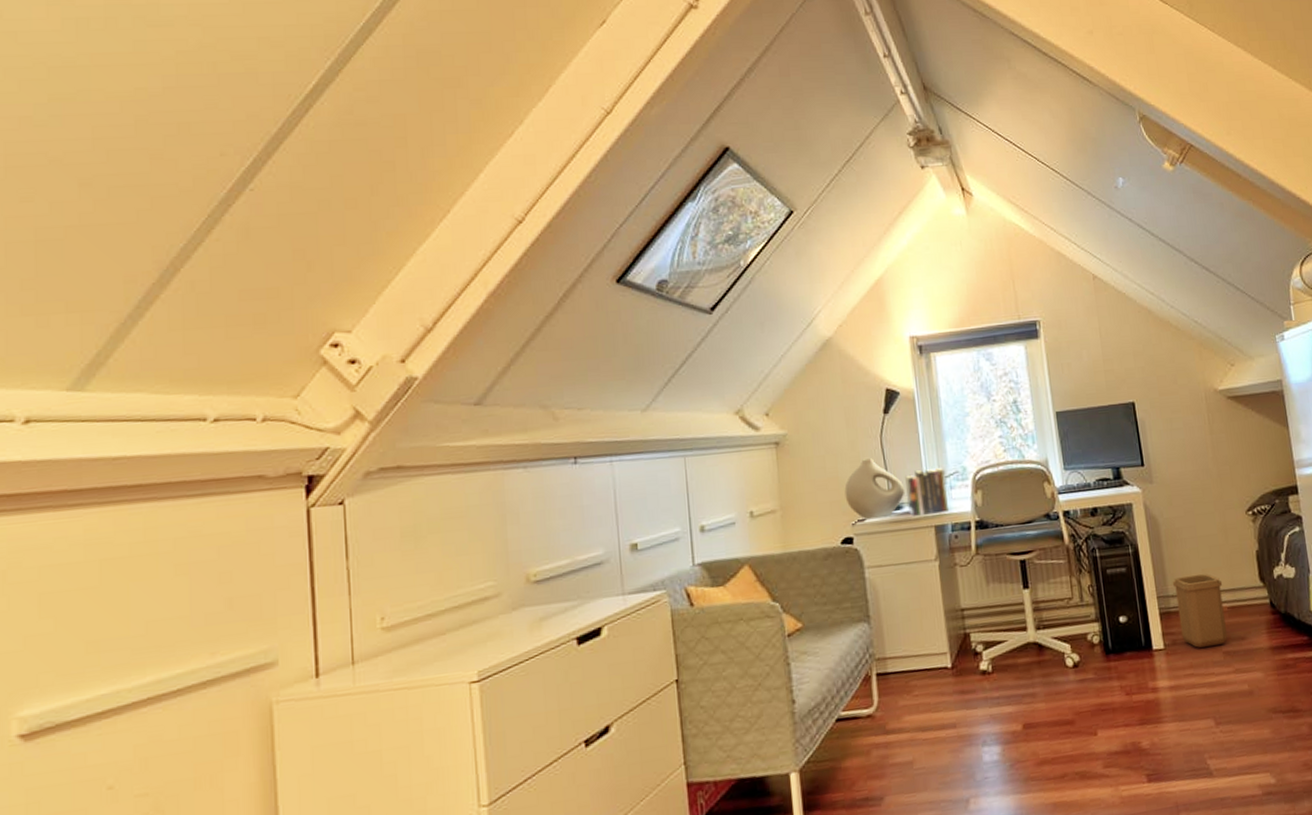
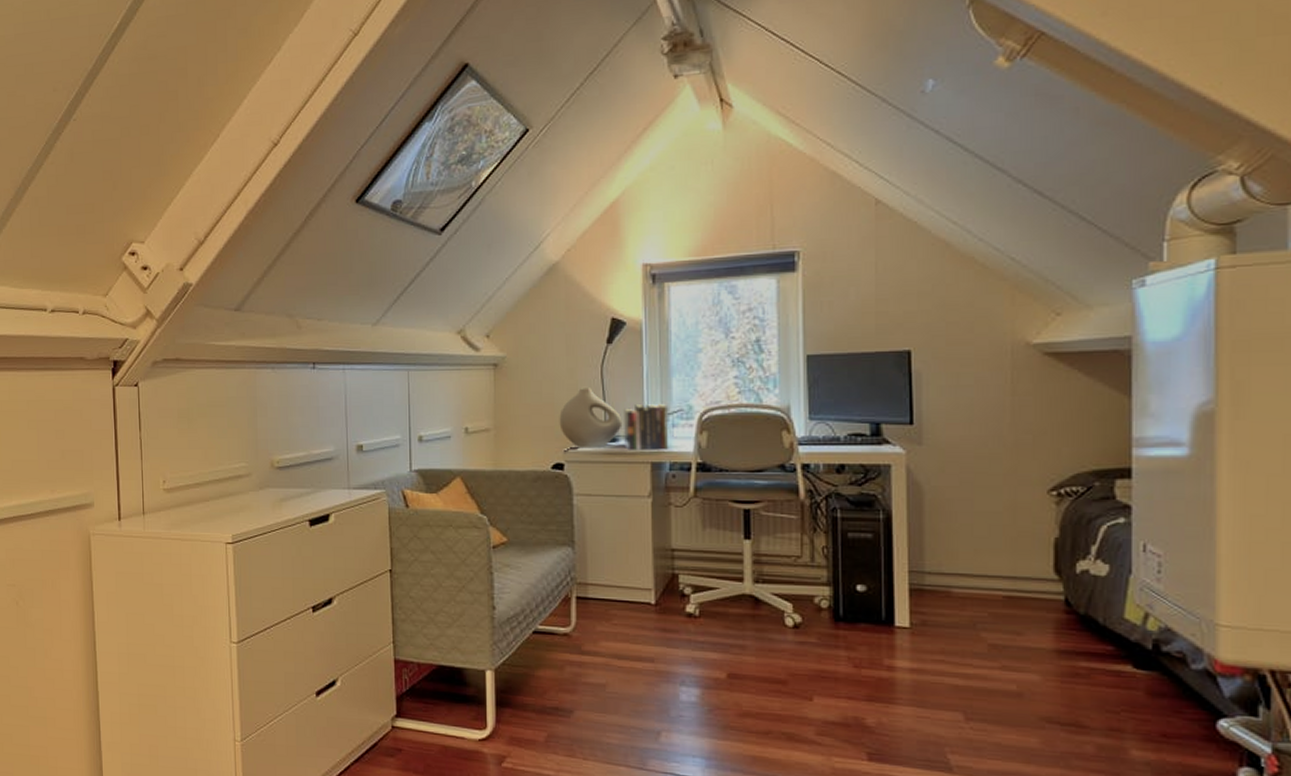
trash bin: present [1172,574,1228,649] -> none [931,553,1001,636]

